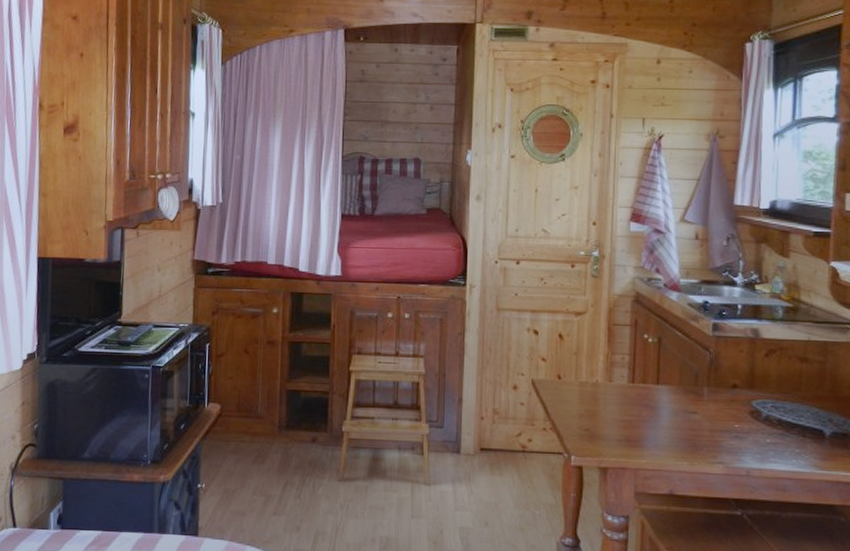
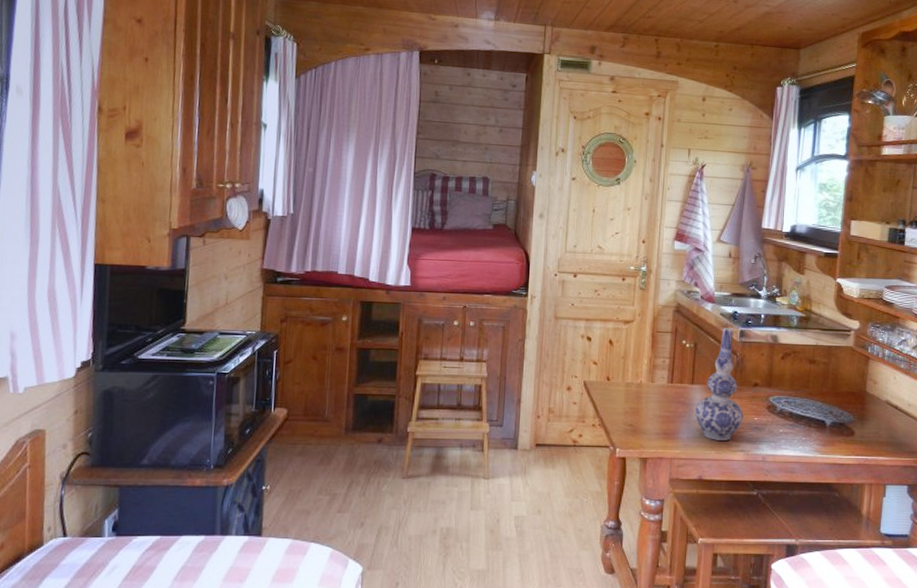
vase: none [661,320,721,450] -> present [694,328,744,440]

